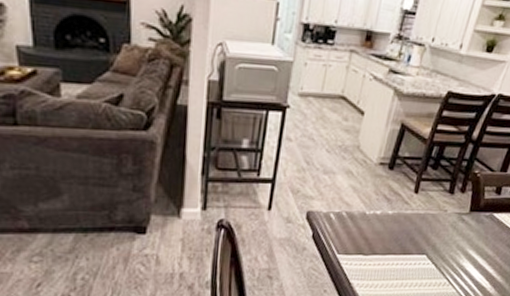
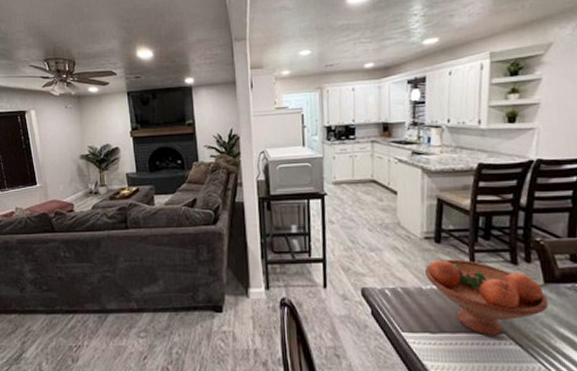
fruit bowl: none [372,186,469,257] -> present [425,259,549,336]

